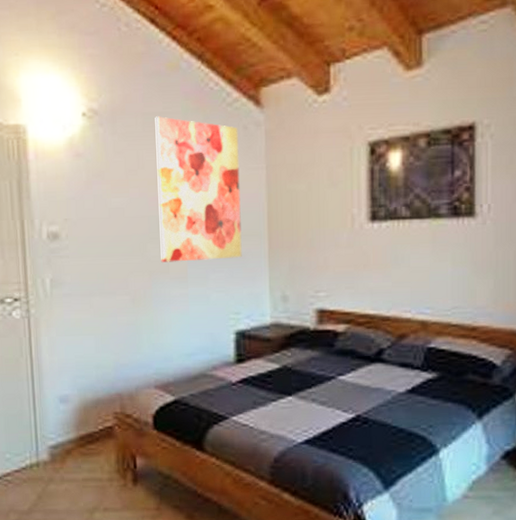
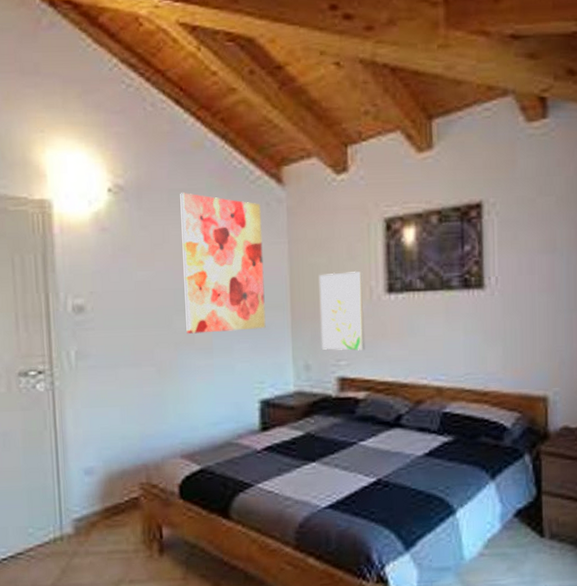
wall art: none [298,198,346,282] -> present [319,271,365,351]

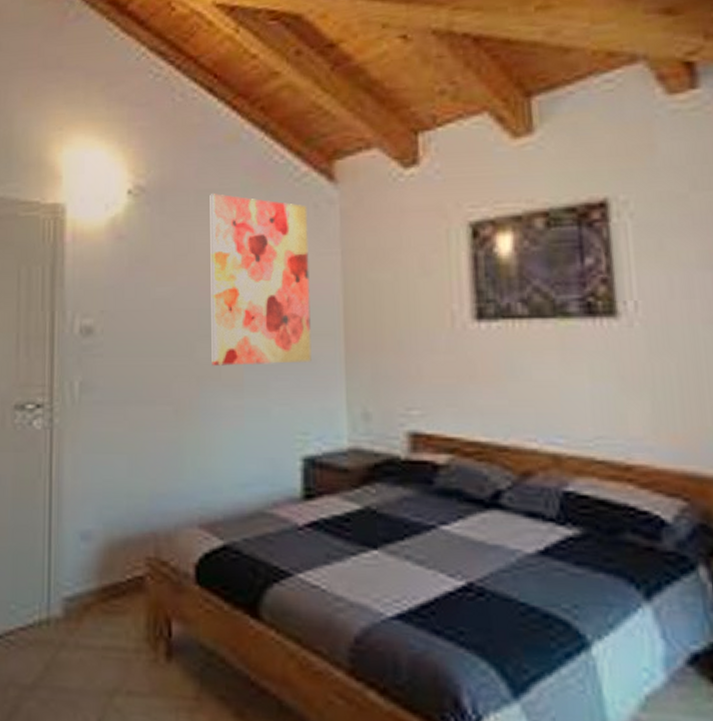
wall art: present [319,271,365,351] -> none [381,291,446,397]

